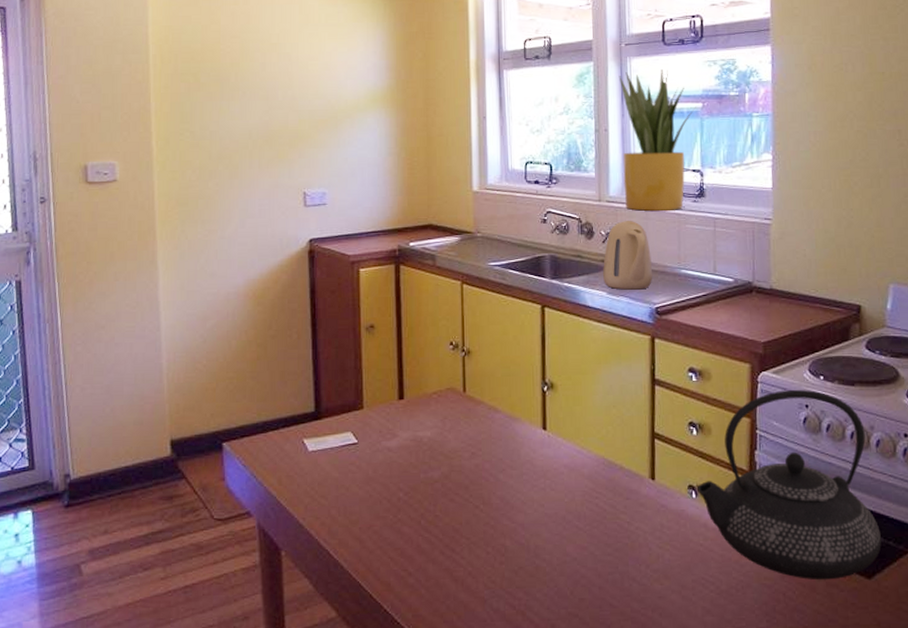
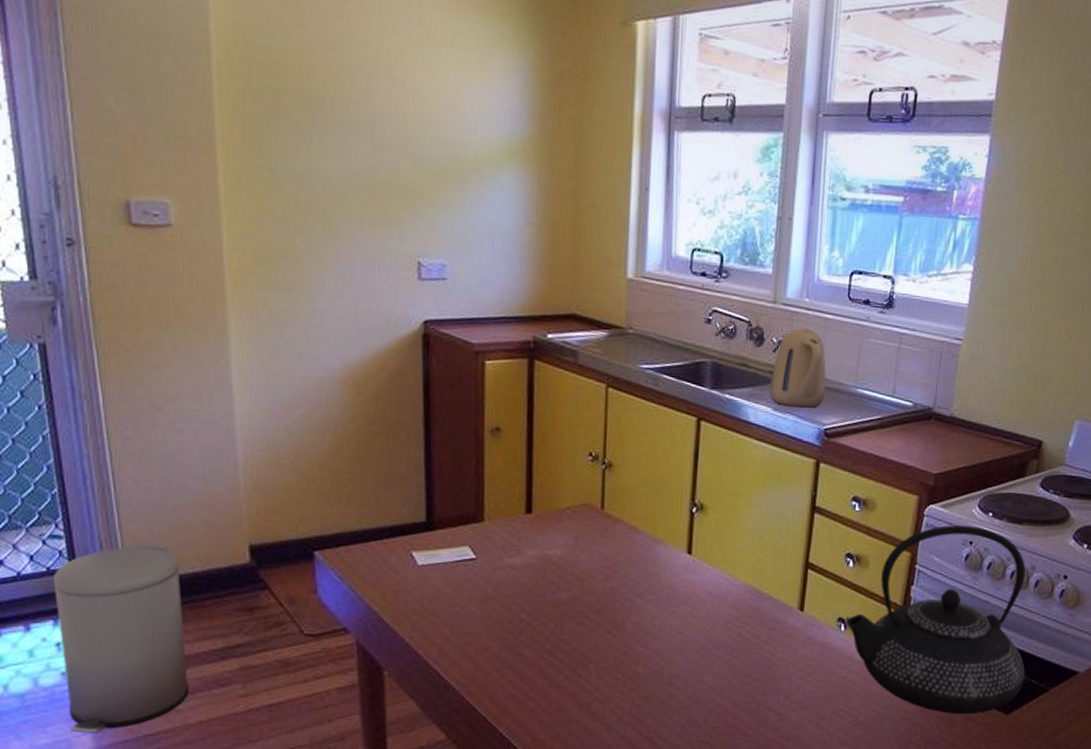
pedal bin: none [15,442,119,617] -> present [53,543,189,734]
planter: present [618,69,696,211] -> none [803,150,897,321]

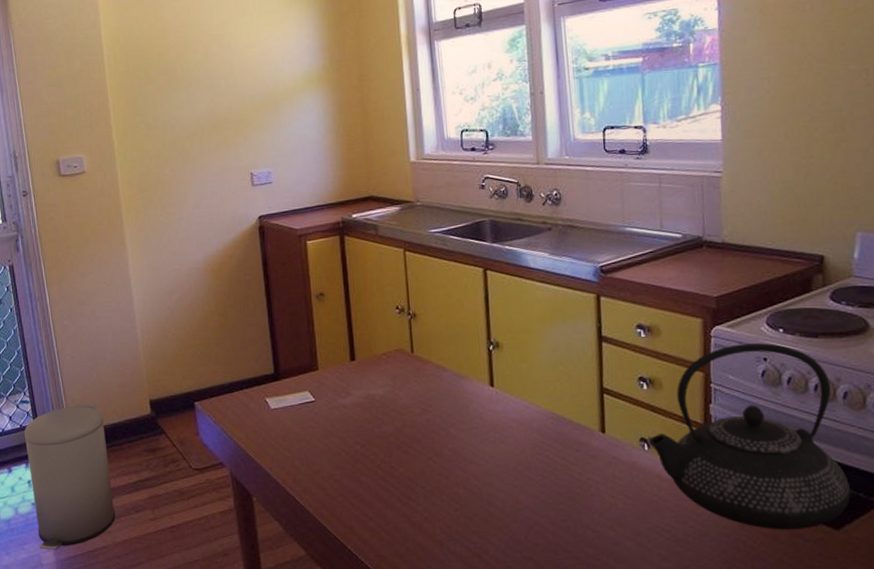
kettle: present [770,328,826,408] -> none [544,182,596,251]

